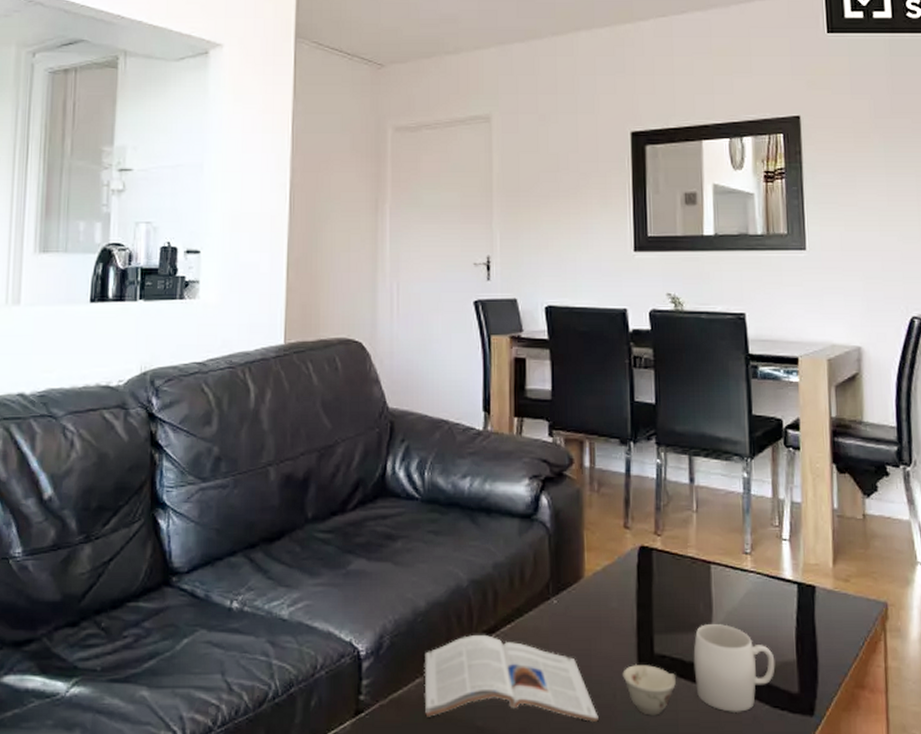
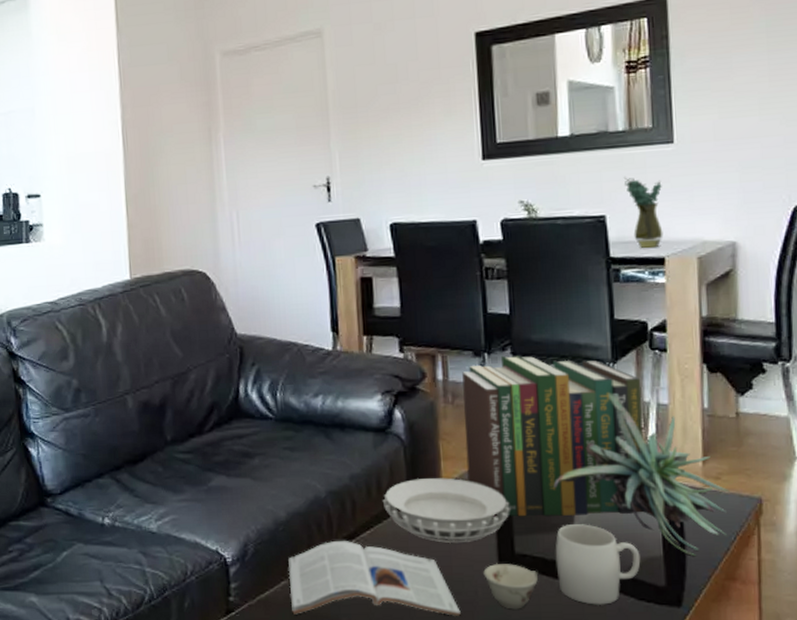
decorative bowl: none [524,570,651,640] -> present [382,478,510,543]
books: none [608,445,778,615] -> present [462,354,643,516]
plant: none [693,488,858,662] -> present [553,393,730,557]
vase: none [762,278,797,348] -> present [624,177,664,249]

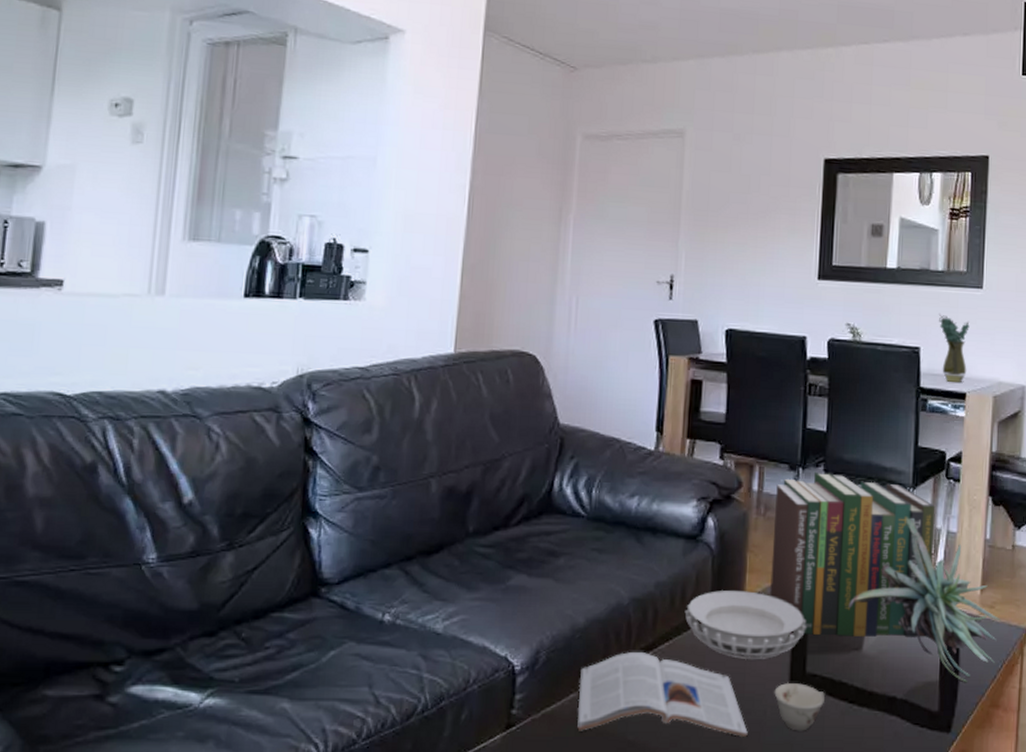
mug: present [555,524,641,605] -> none [842,646,919,729]

